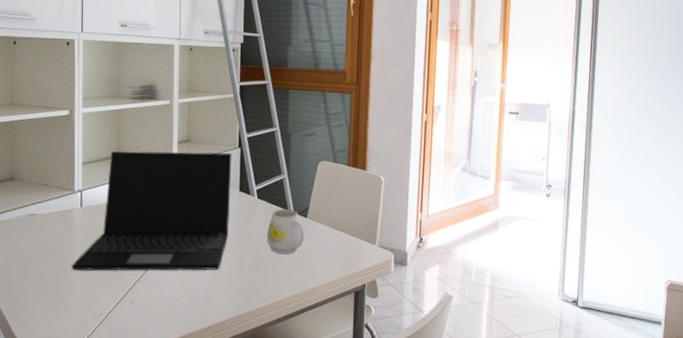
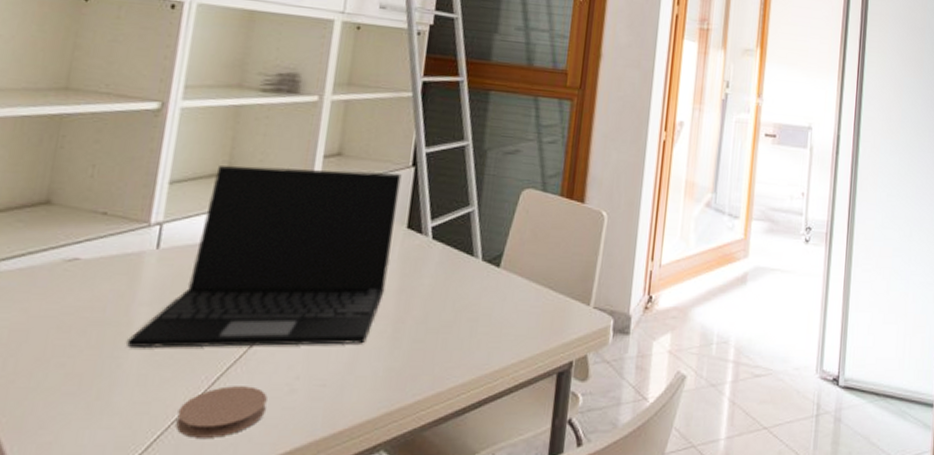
coaster: none [108,295,161,327] -> present [176,386,268,438]
mug: present [266,209,305,254] -> none [439,254,495,319]

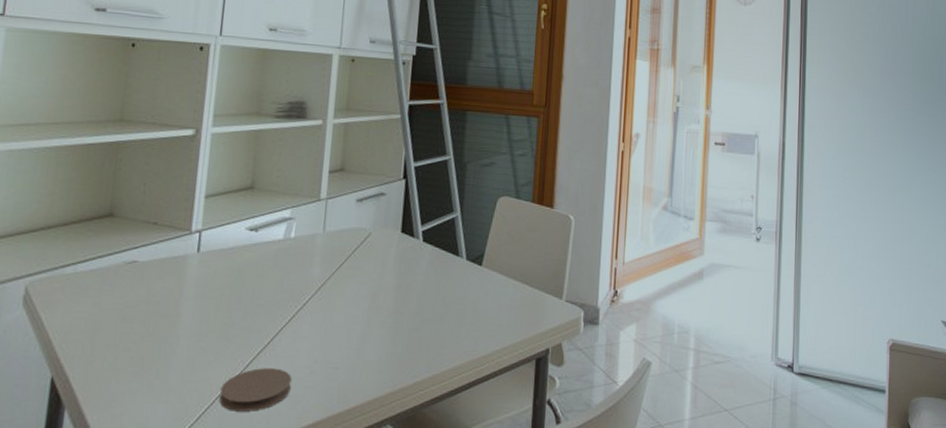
laptop: present [125,166,402,349] -> none [176,181,395,336]

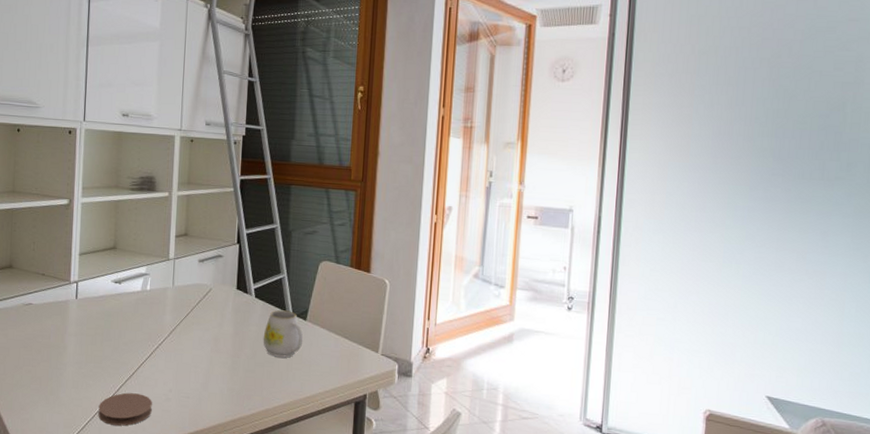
mug: none [431,255,478,311] -> present [263,310,303,358]

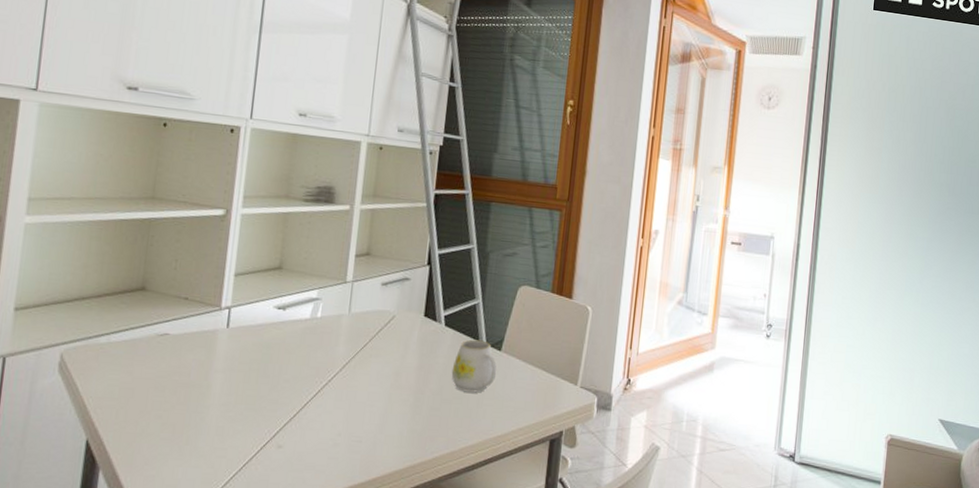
coaster: present [98,392,152,426] -> none [247,438,316,479]

